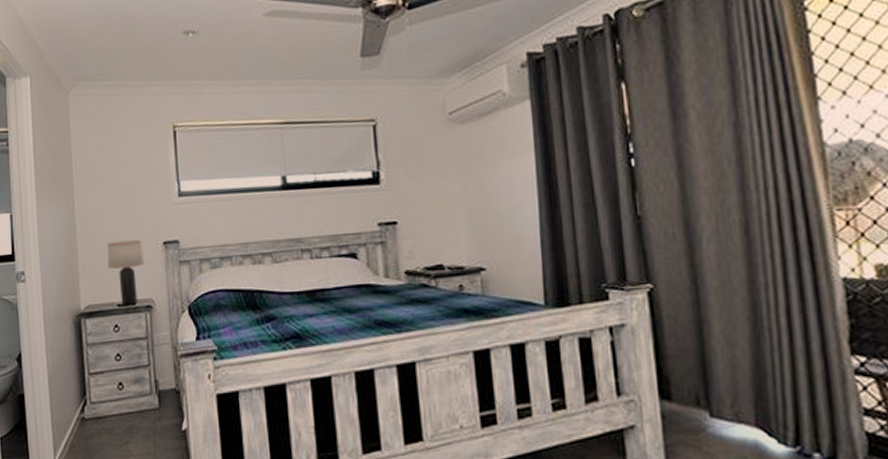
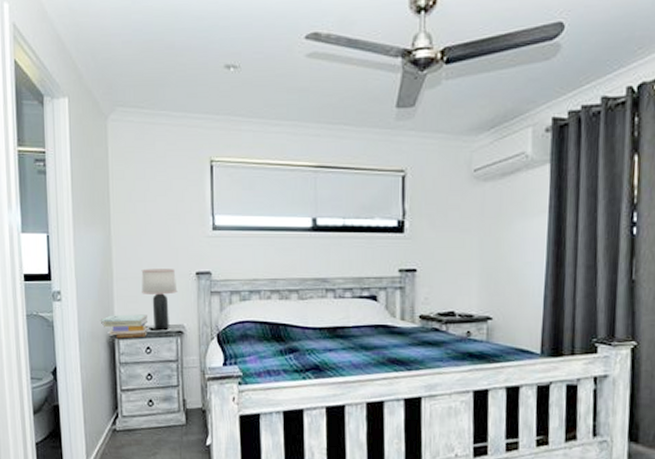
books: none [66,290,115,318] -> present [101,314,148,339]

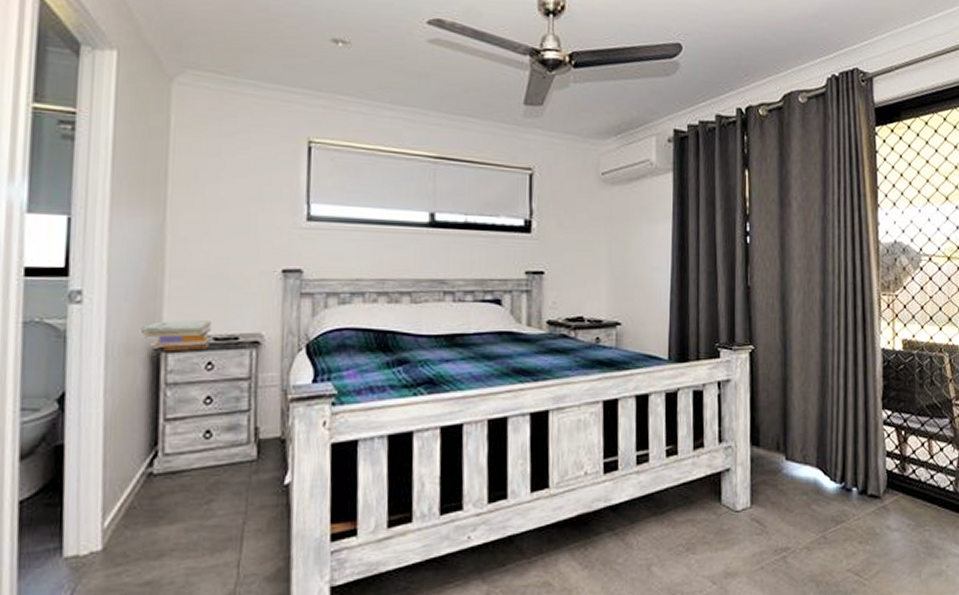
table lamp: present [141,269,178,330] -> none [205,264,256,340]

